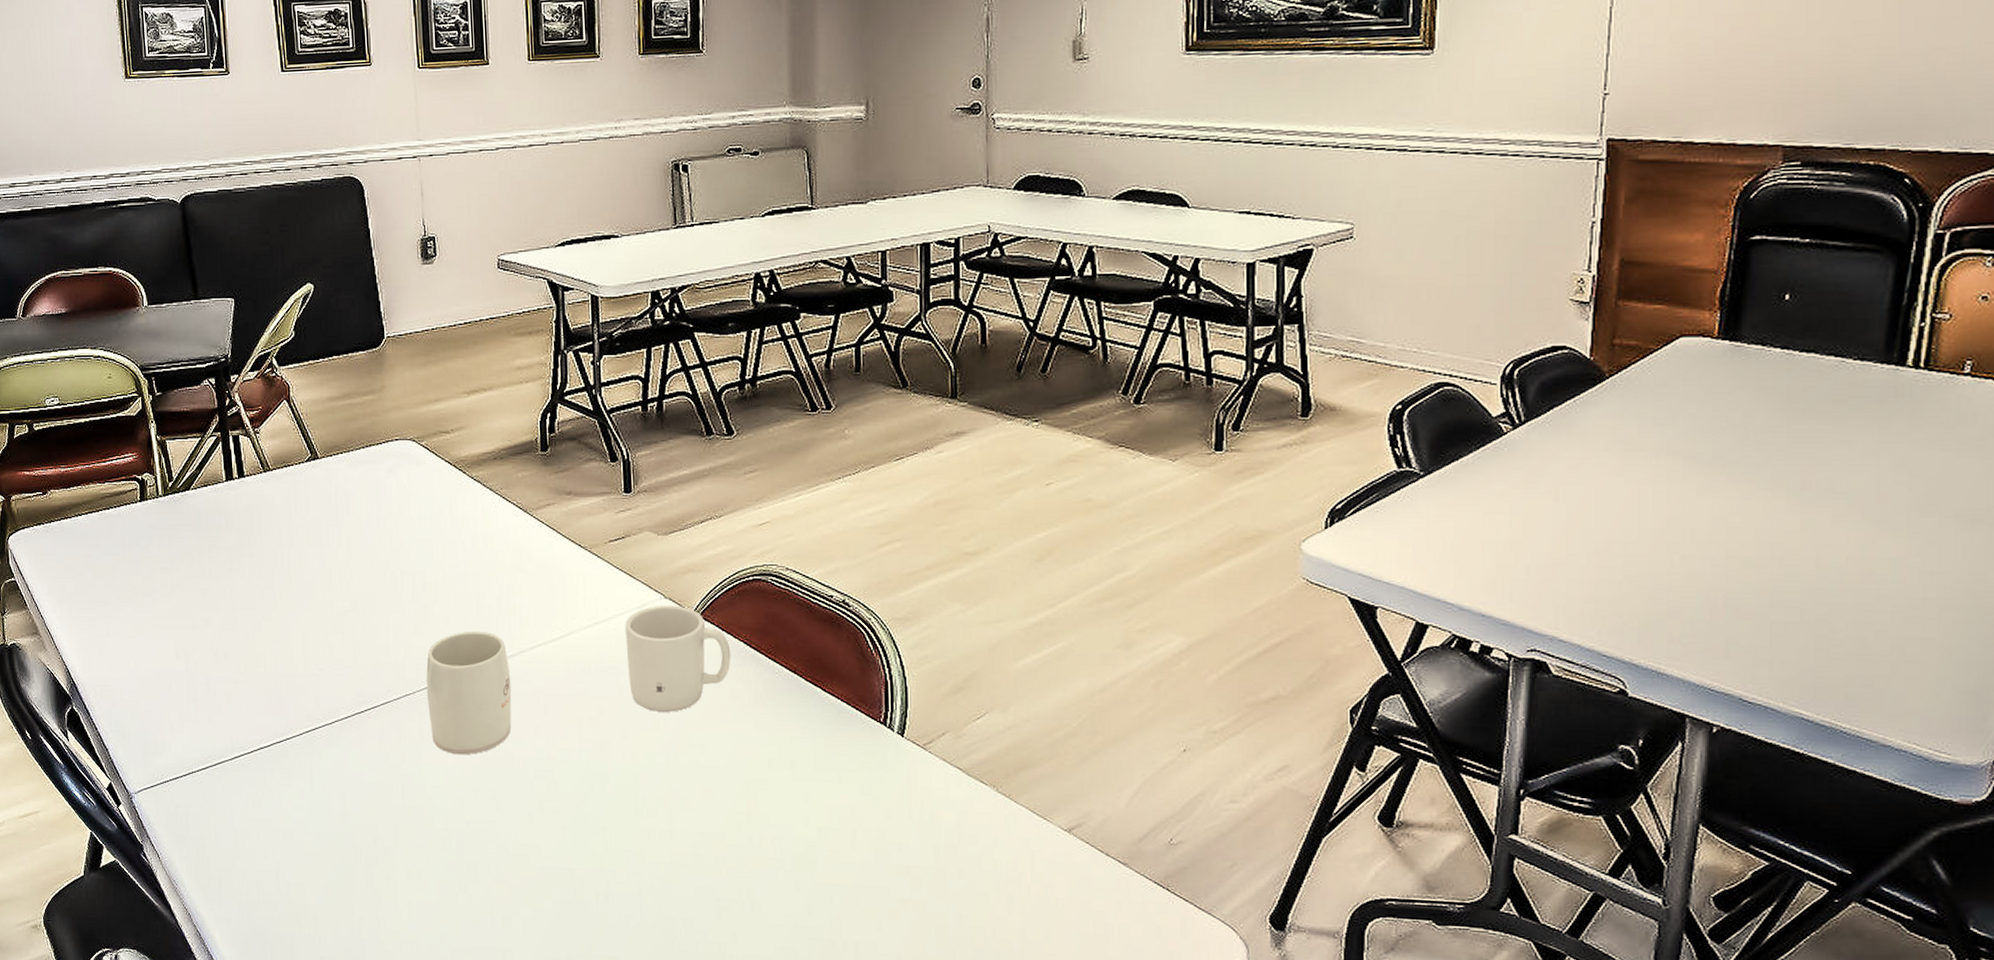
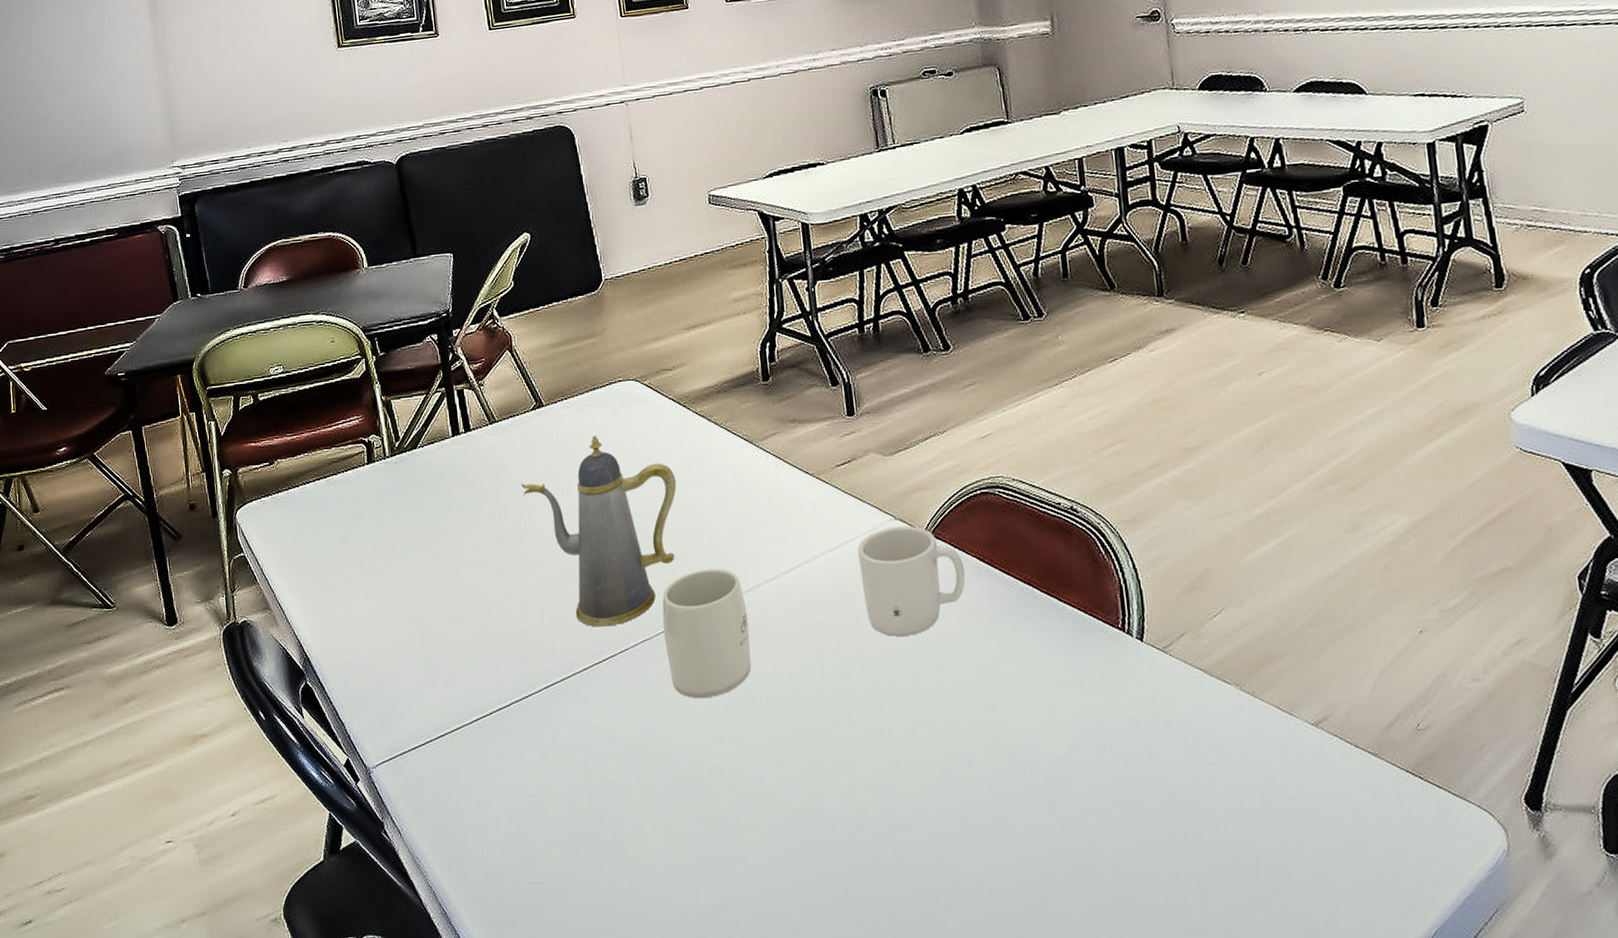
coffee pot: none [292,492,448,678] -> present [521,436,677,627]

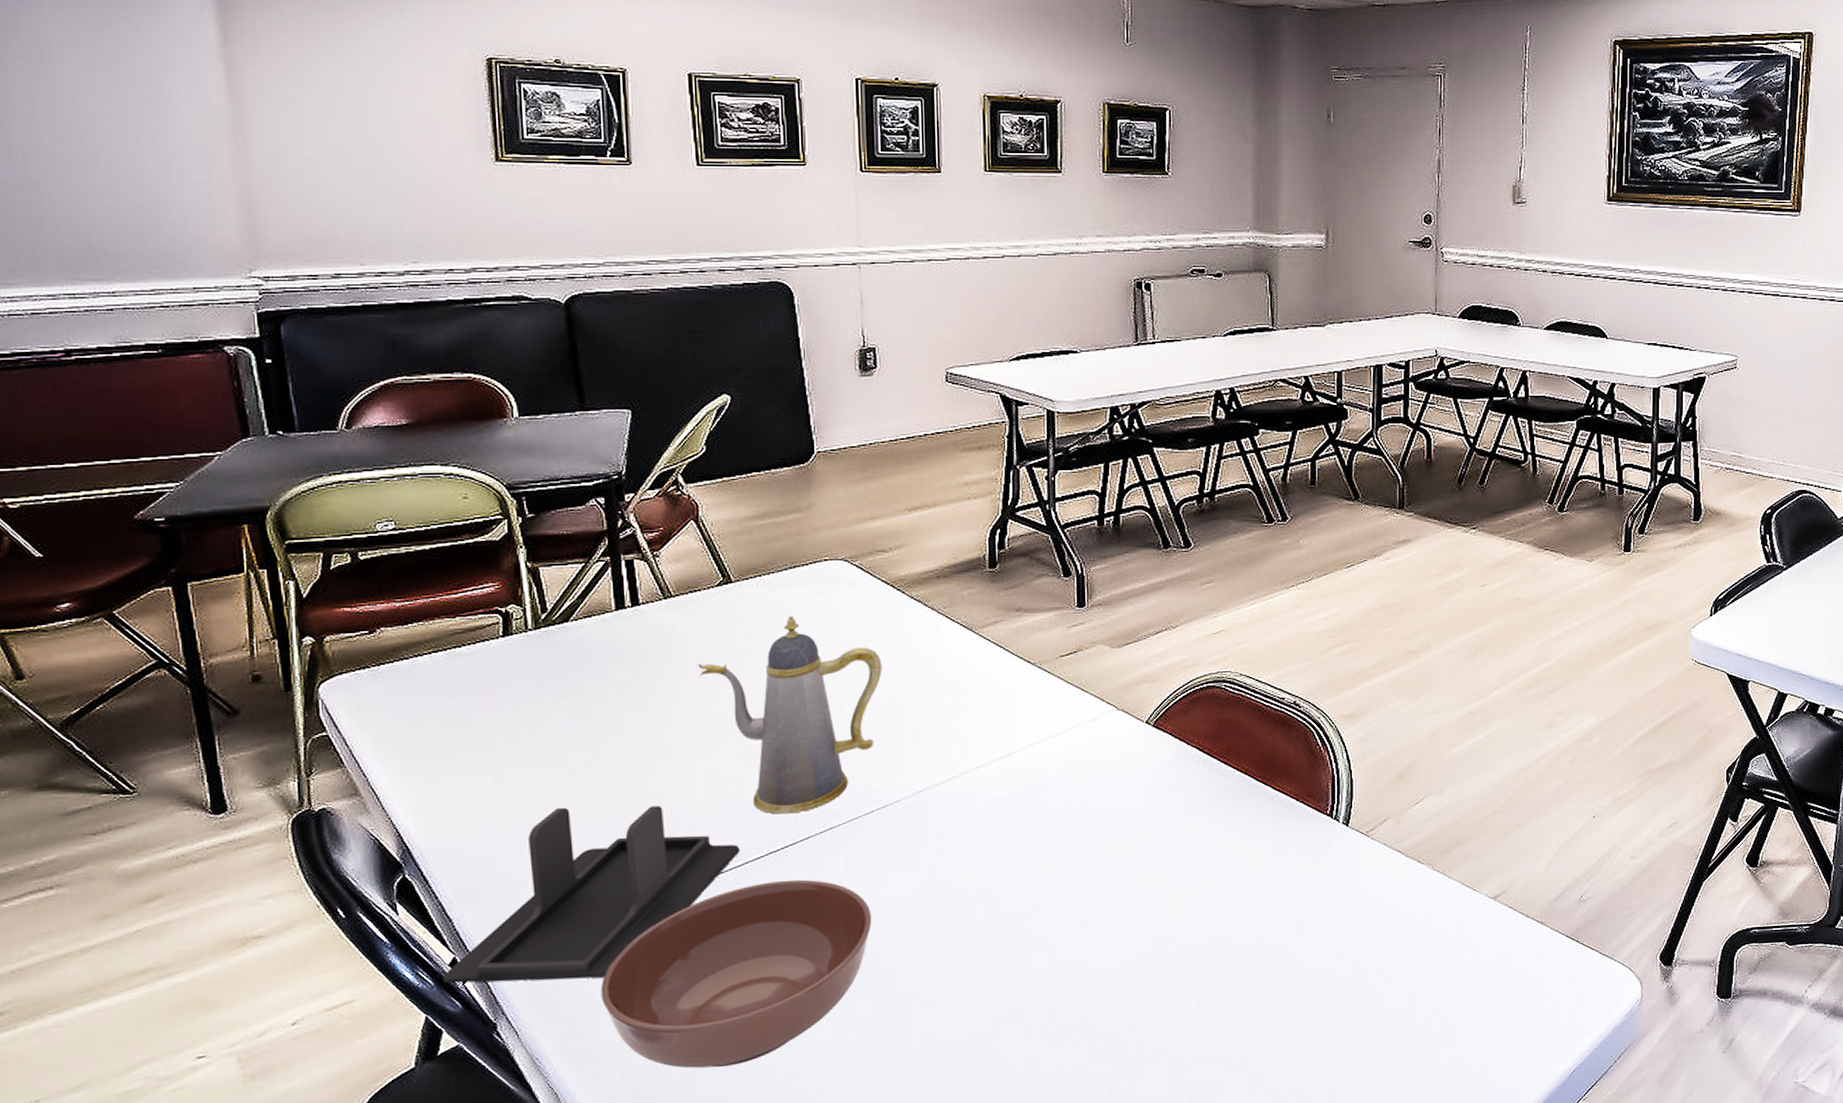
napkin holder: none [340,618,569,783] -> present [442,805,741,984]
bowl: none [463,691,688,875] -> present [600,879,872,1069]
mug: present [662,568,752,699] -> none [853,755,951,886]
mug: present [857,525,966,636] -> none [1075,716,1184,823]

